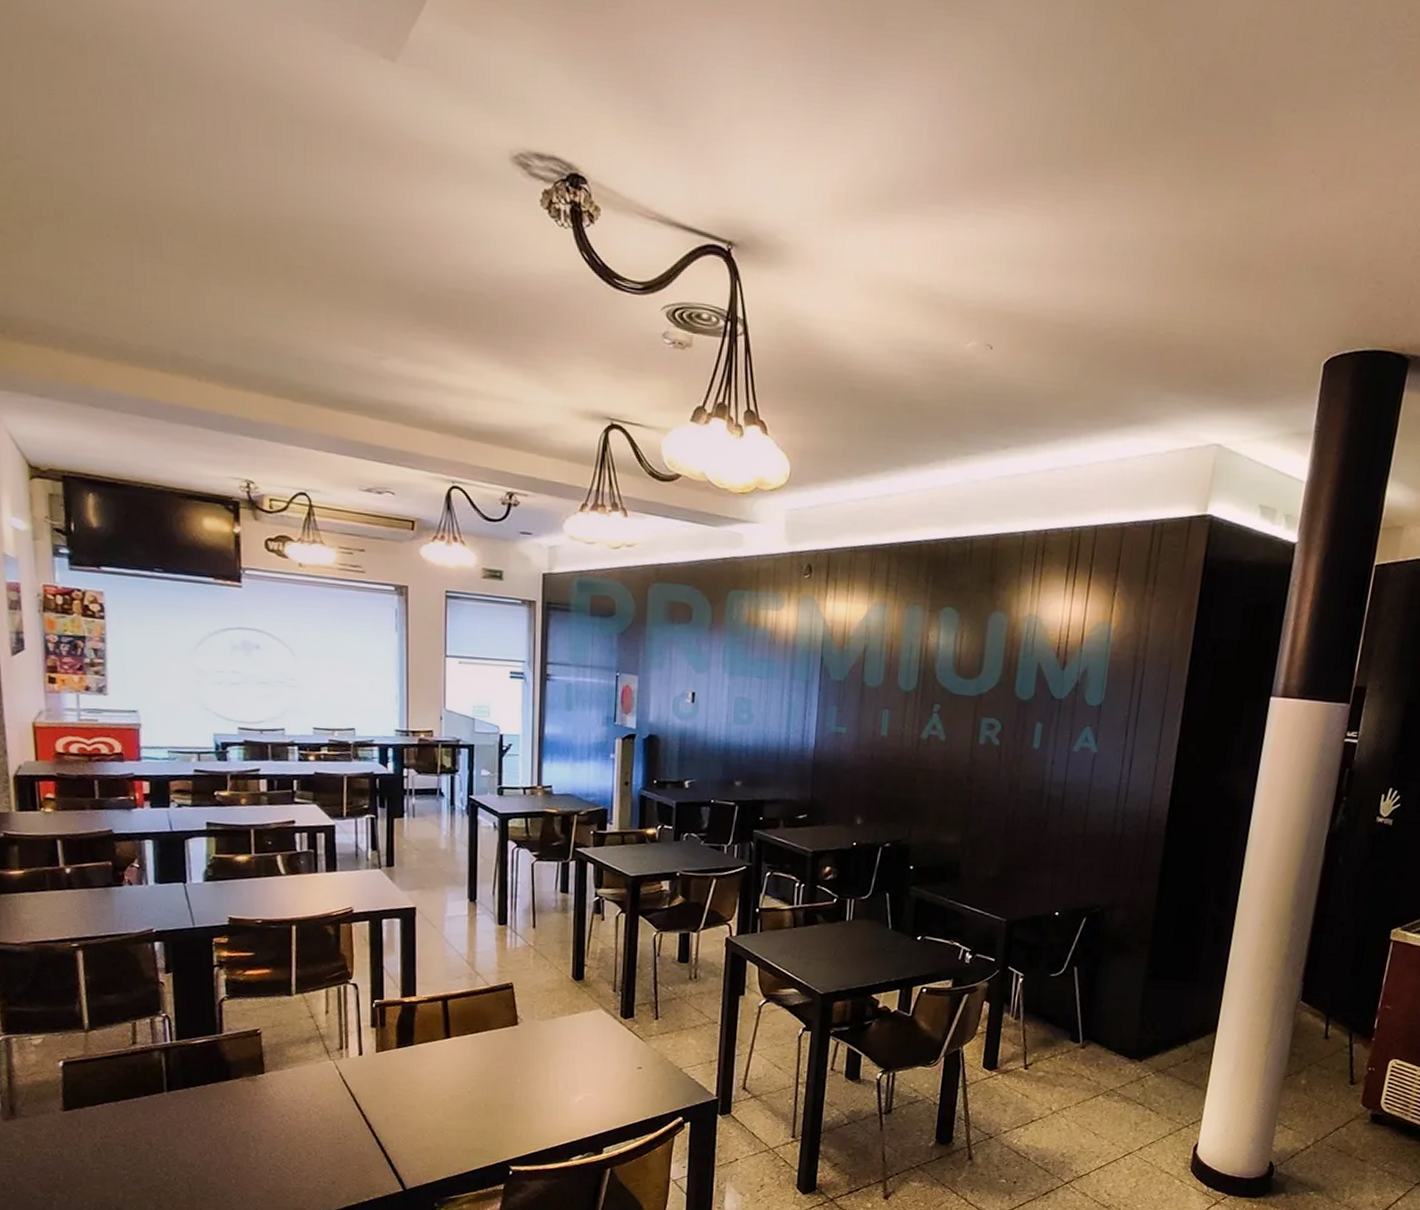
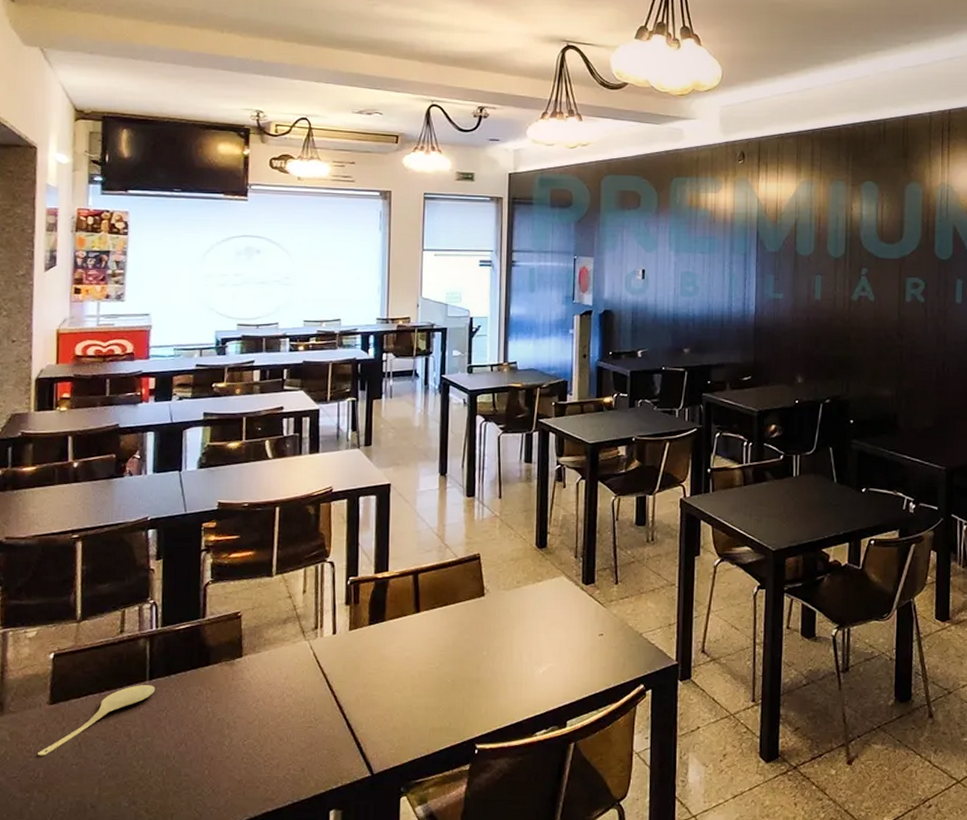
spoon: none [56,1096,175,1159] -> present [38,685,156,756]

